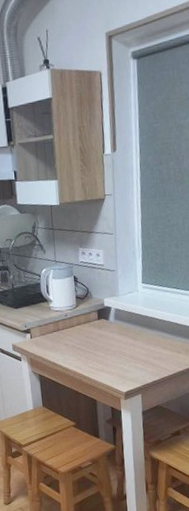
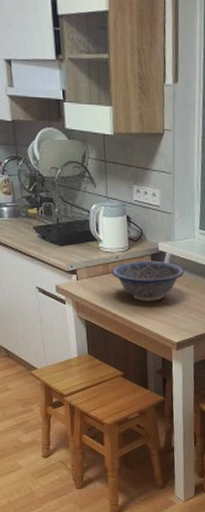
decorative bowl: none [61,315,130,355] -> present [111,260,185,302]

